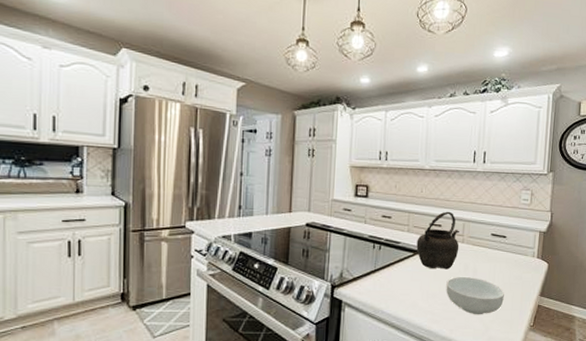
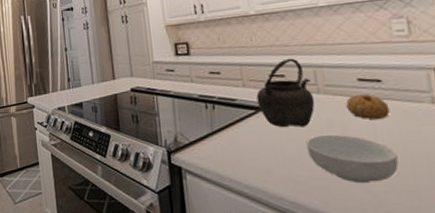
fruit: none [480,245,507,267] -> present [346,93,390,120]

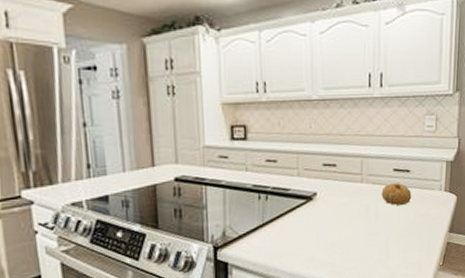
kettle: present [256,58,315,128] -> none [309,147,358,216]
cereal bowl: present [306,134,399,184] -> none [346,219,411,261]

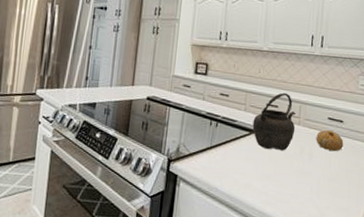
kettle: none [309,147,358,216] -> present [252,92,296,151]

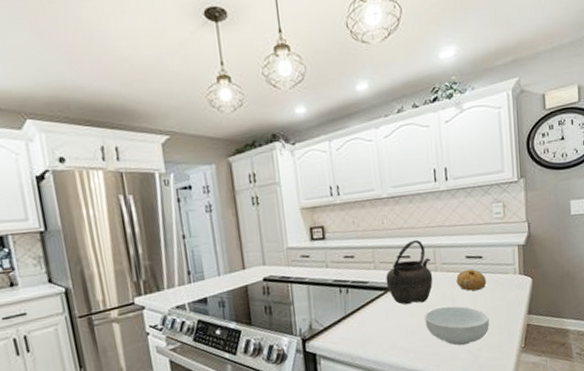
cereal bowl: none [281,158,341,200] -> present [424,306,489,346]

